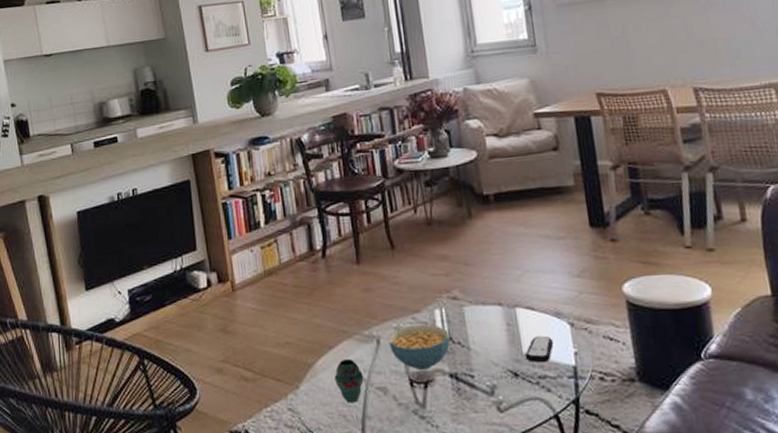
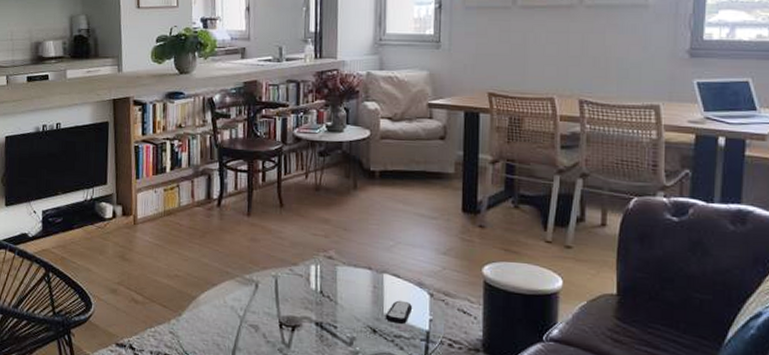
vase: present [334,358,364,403] -> none [214,296,240,335]
cereal bowl: present [388,325,450,370] -> none [265,276,320,315]

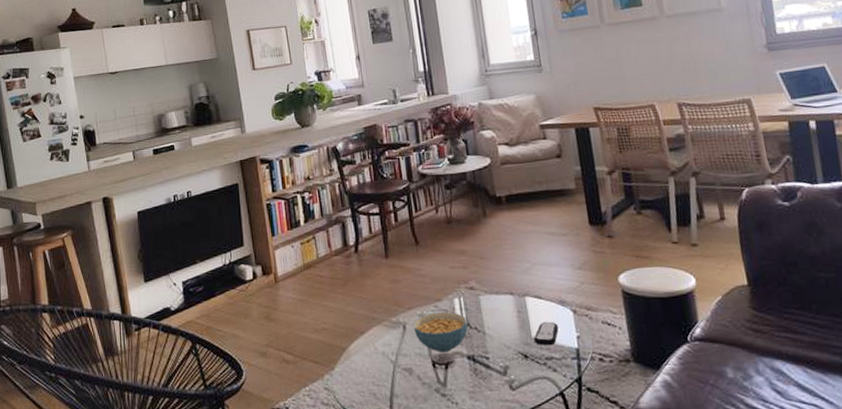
cereal bowl: none [265,276,320,315] -> present [413,312,468,352]

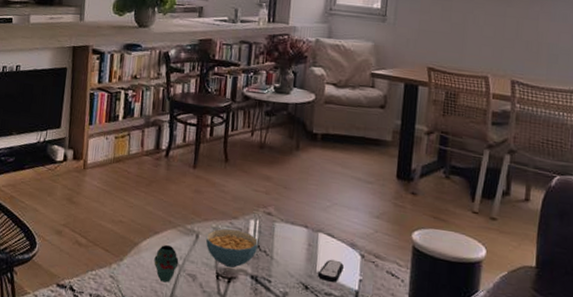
vase: none [366,342,392,383] -> present [154,244,179,283]

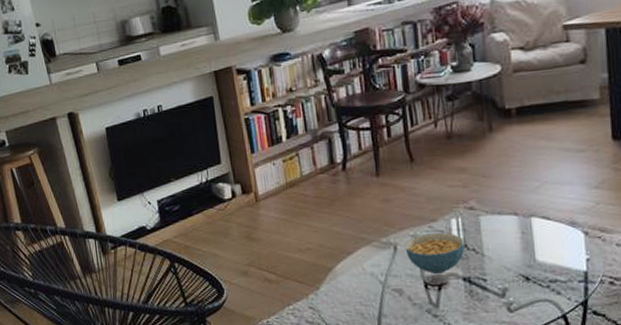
vase: present [154,244,179,283] -> none [353,263,381,303]
remote control: present [317,259,345,283] -> none [537,243,567,269]

